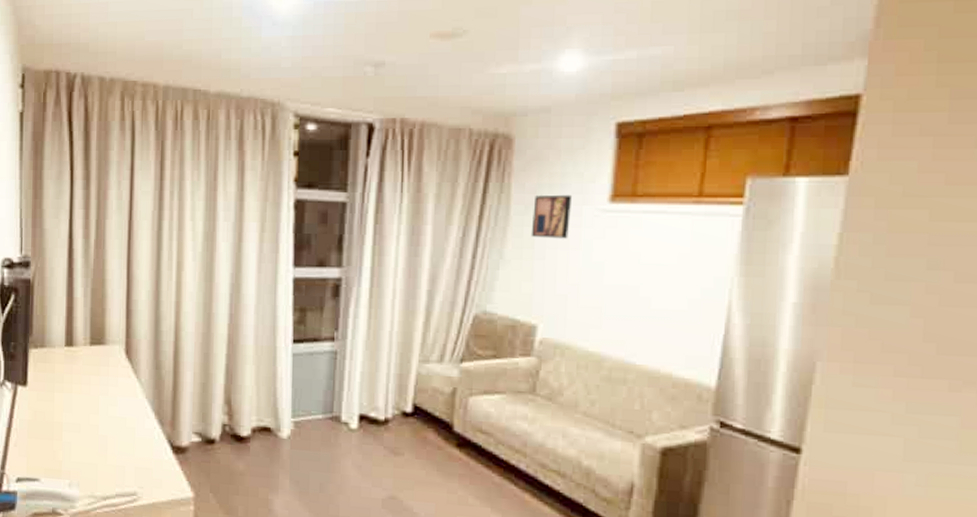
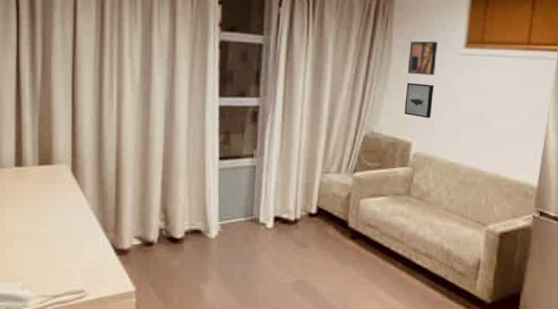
wall art: none [527,248,568,294] -> present [404,82,434,118]

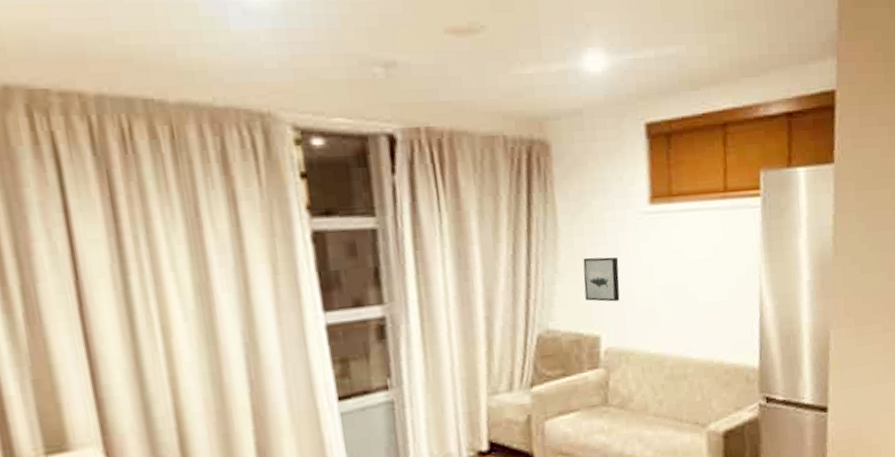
wall art: present [407,41,438,76] -> none [580,199,617,247]

